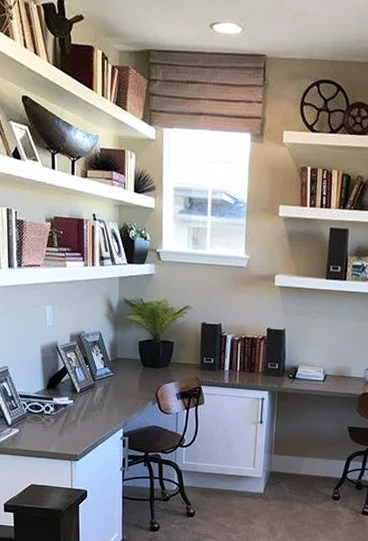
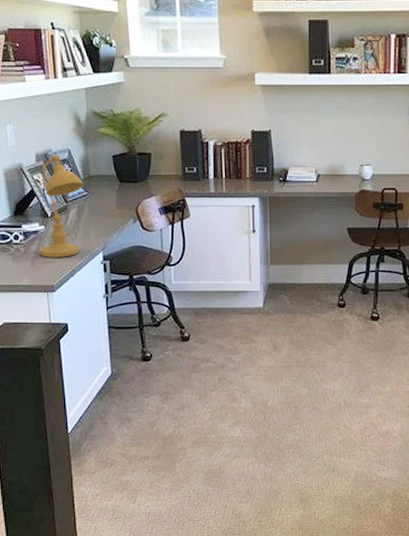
desk lamp: none [67,336,111,431] -> present [40,154,84,258]

